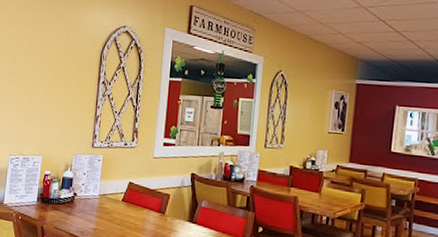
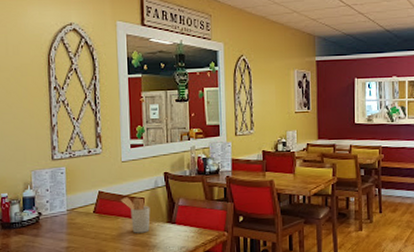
utensil holder: none [147,191,174,228] -> present [120,197,151,233]

